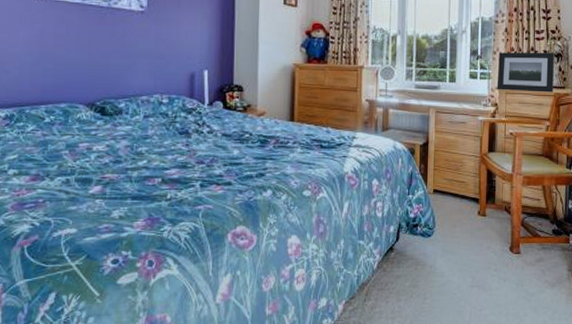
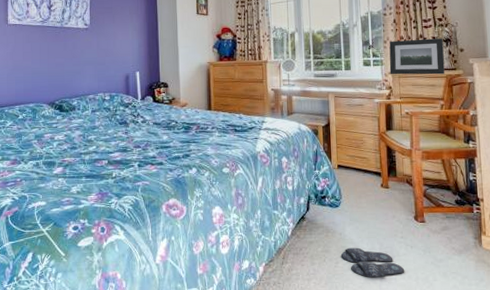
slippers: none [430,281,496,315] -> present [341,247,405,278]

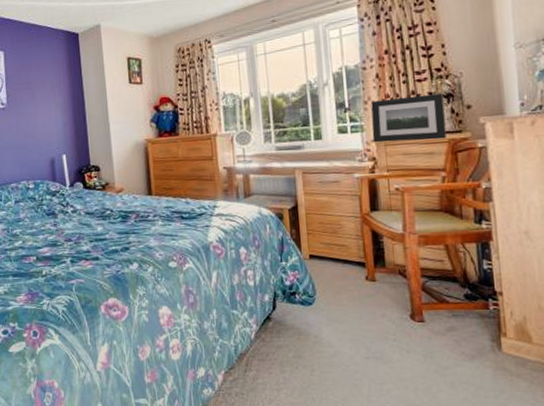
slippers: present [341,247,405,278] -> none [318,352,400,389]

